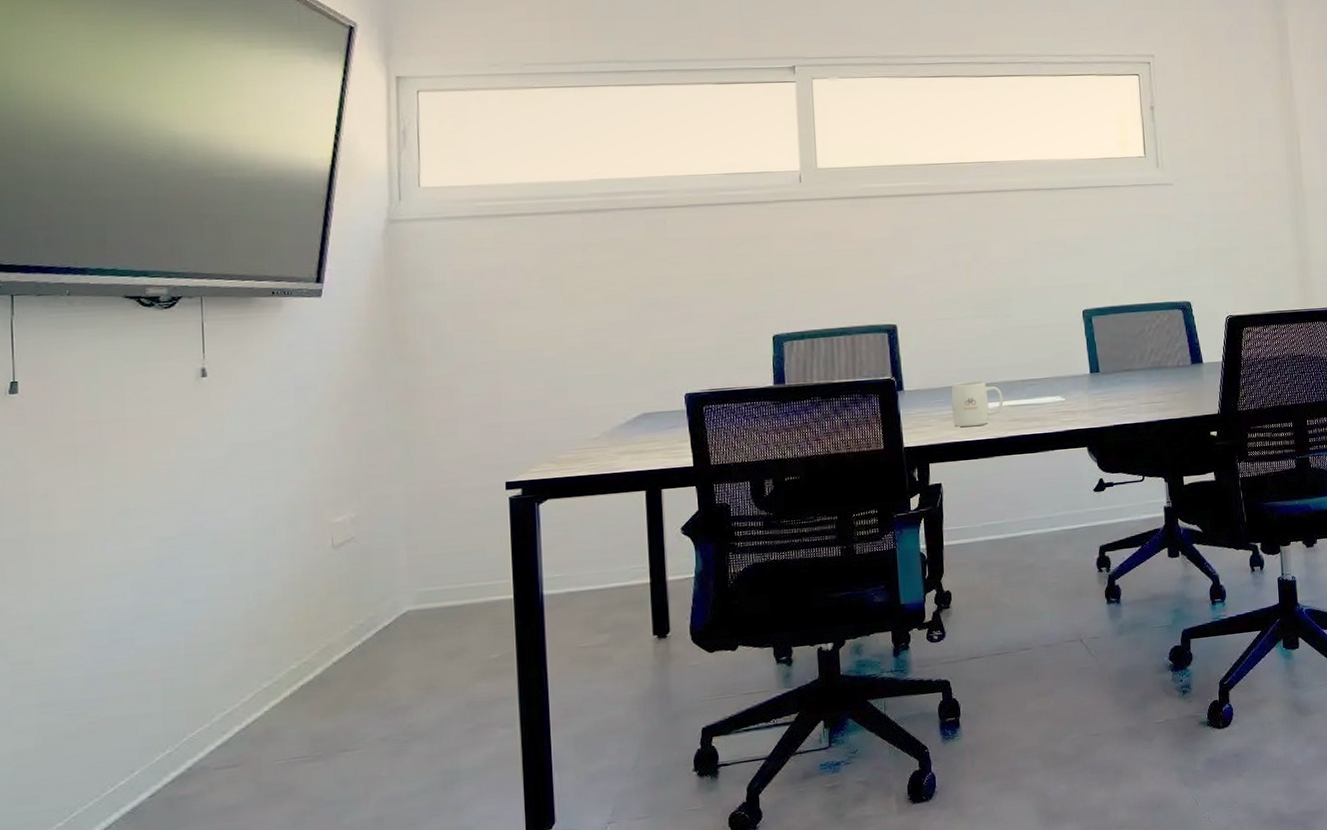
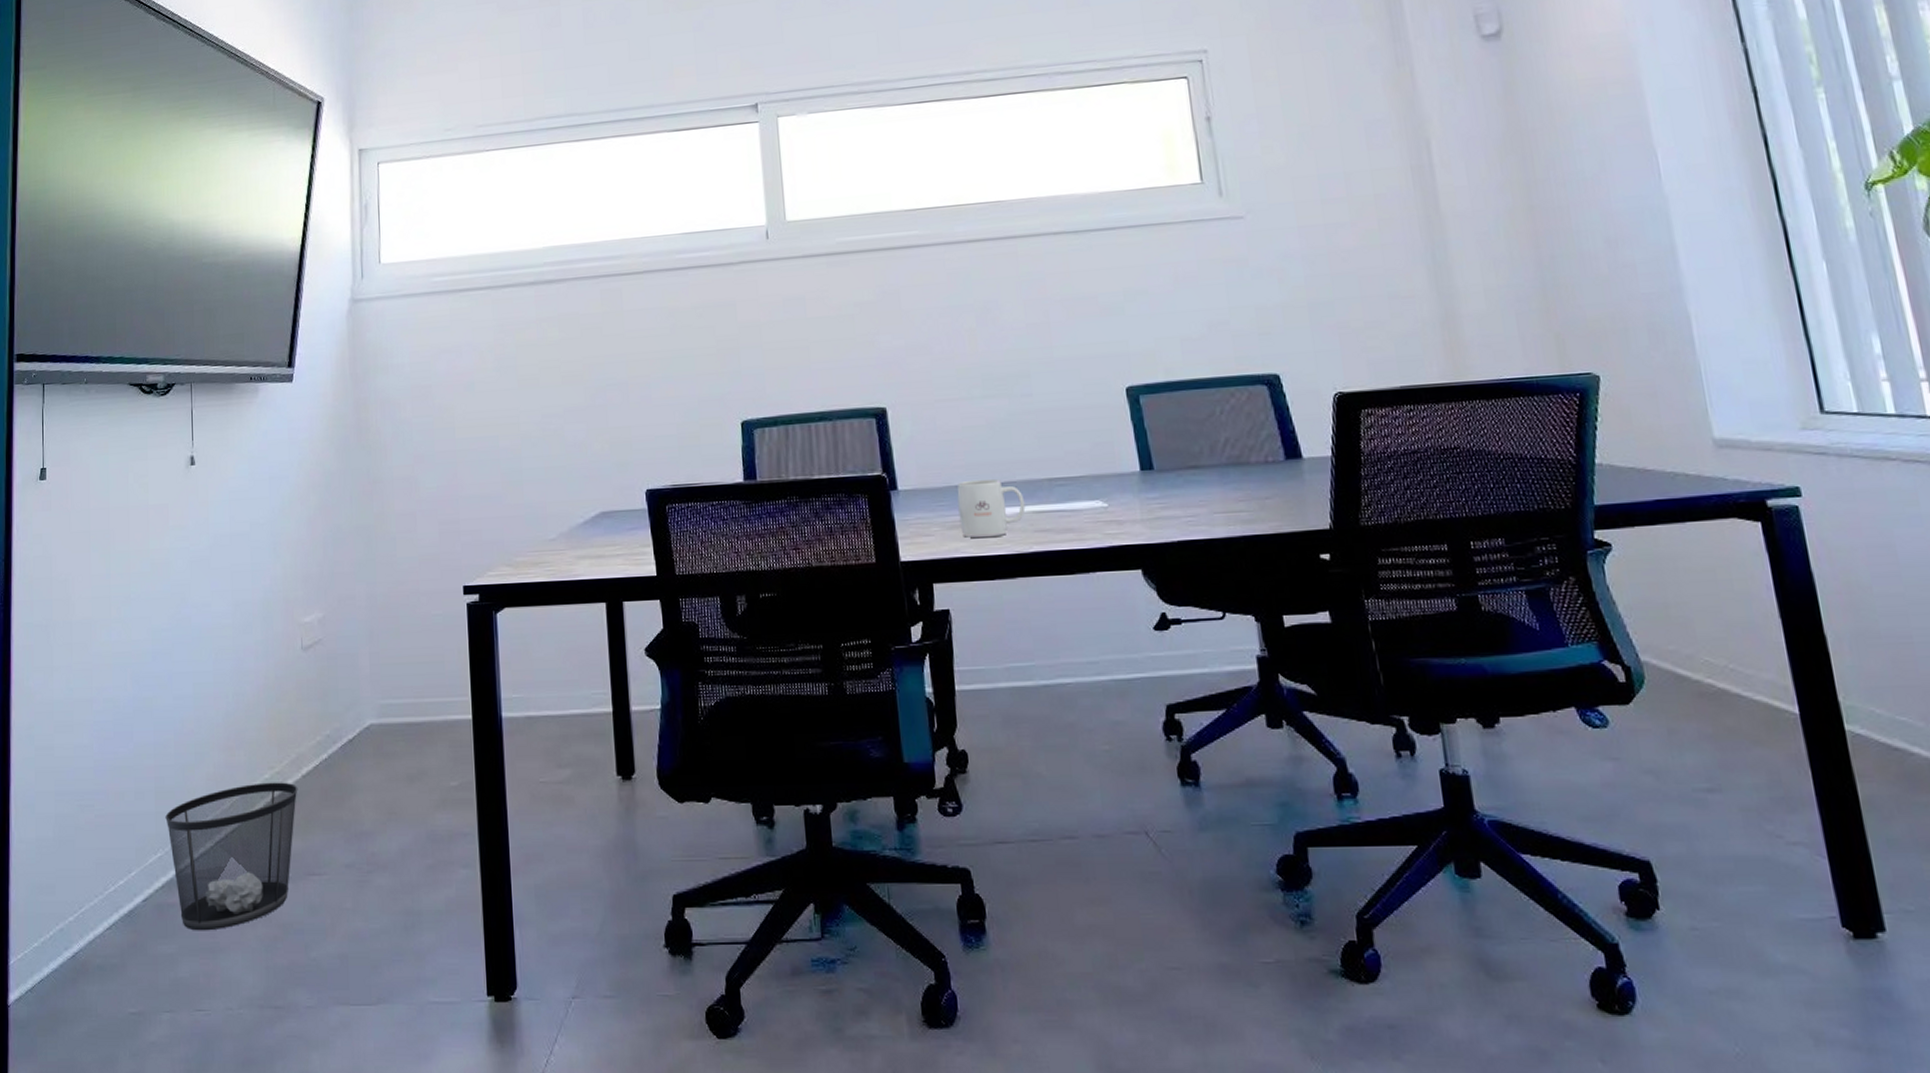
waste bin: none [175,670,329,818] -> present [165,782,298,931]

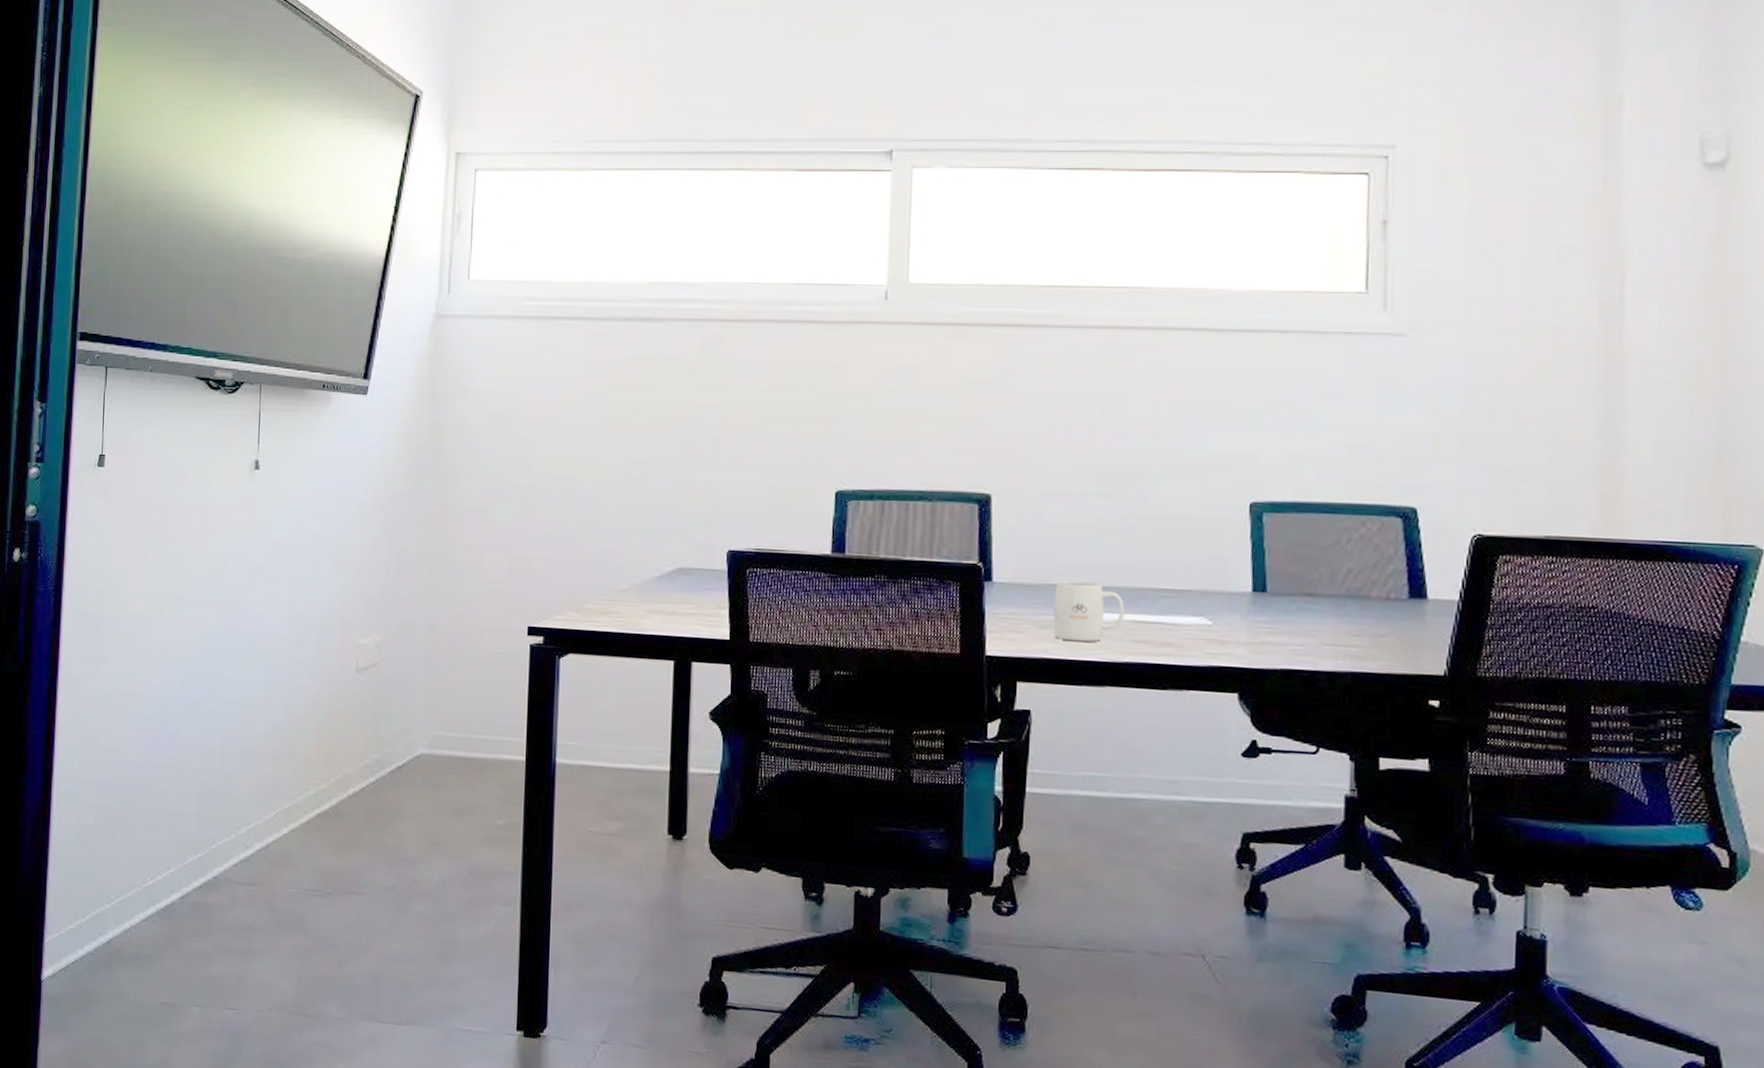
waste bin: present [165,782,298,931] -> none [207,797,343,935]

